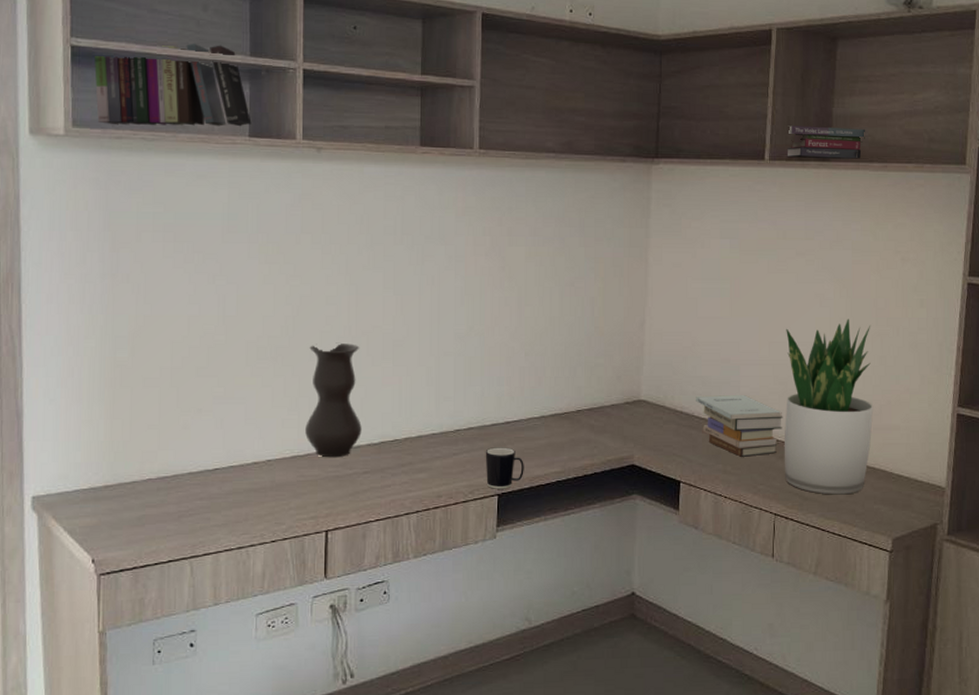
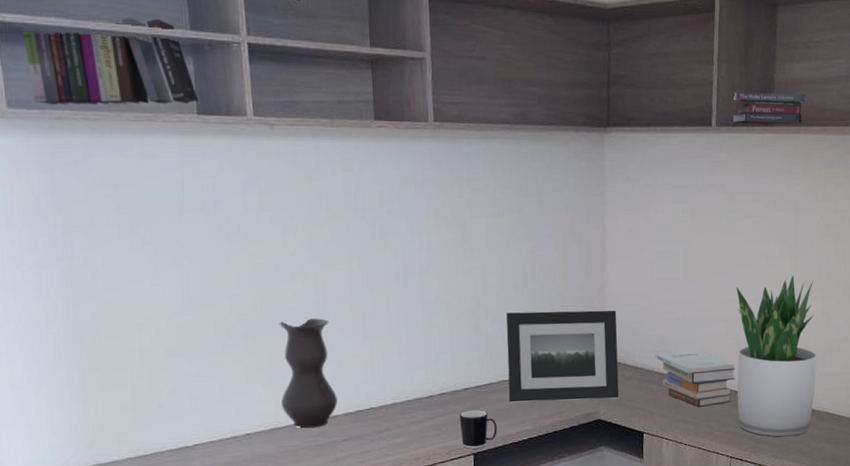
picture frame: none [538,346,657,443] -> present [506,310,619,402]

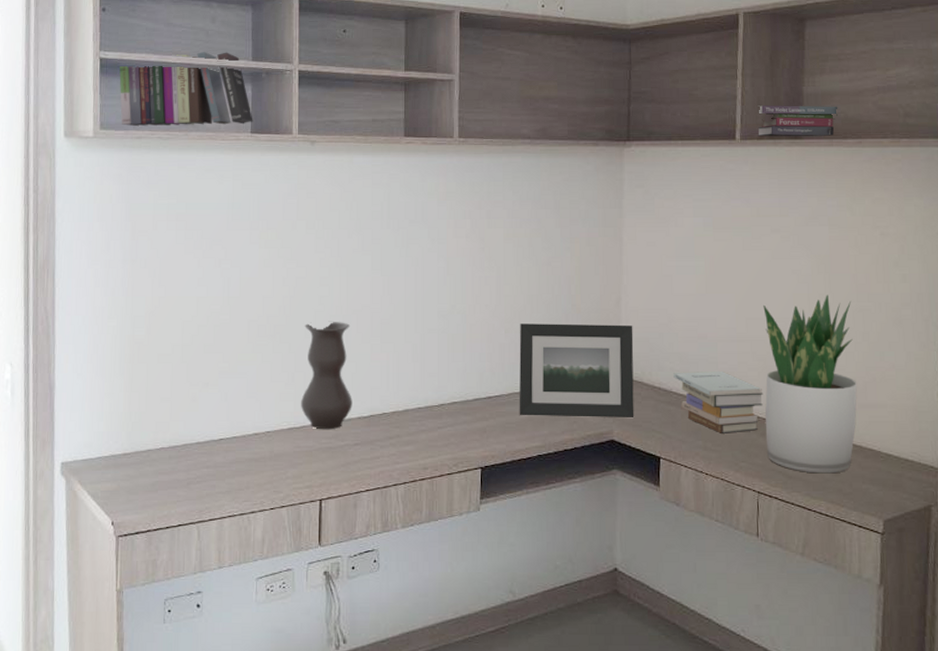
mug: present [459,409,497,449] -> none [468,421,506,462]

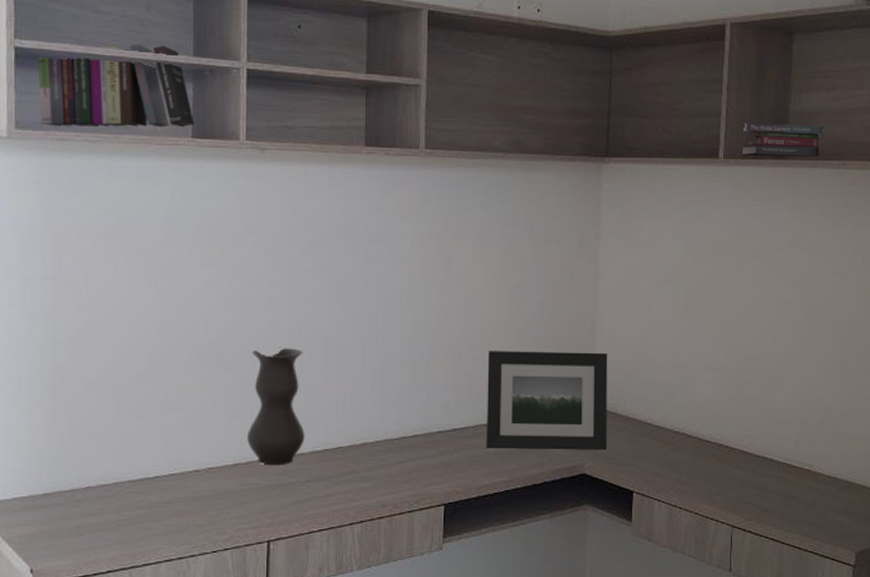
books: present [673,372,764,433] -> none [649,402,740,466]
planter: present [763,294,858,474] -> none [741,322,835,506]

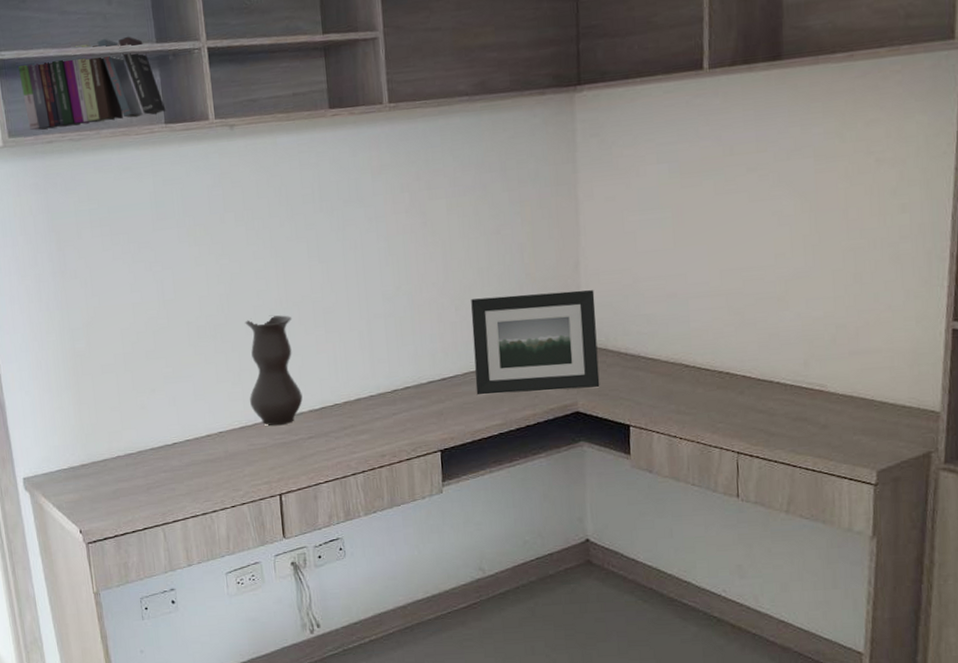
books: present [742,123,824,158] -> none [728,15,825,63]

